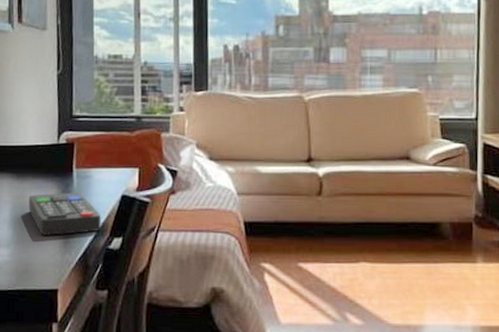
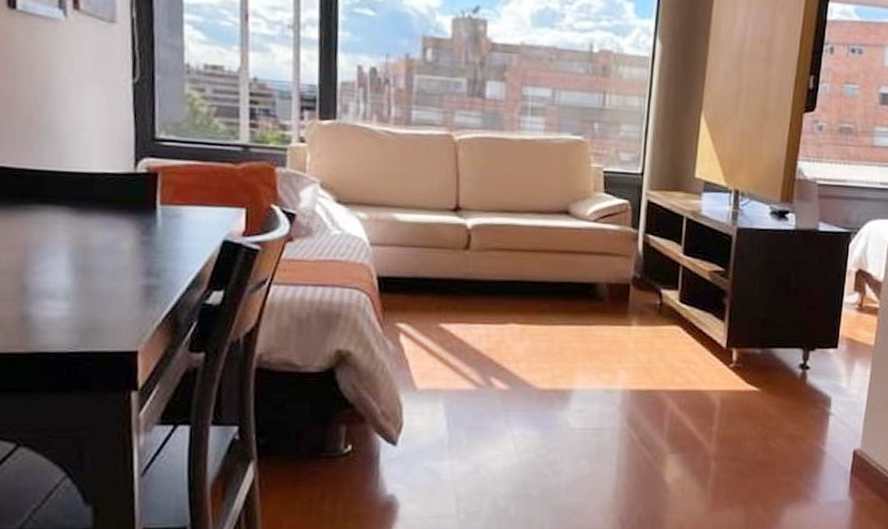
remote control: present [29,192,102,236] -> none [95,234,196,287]

